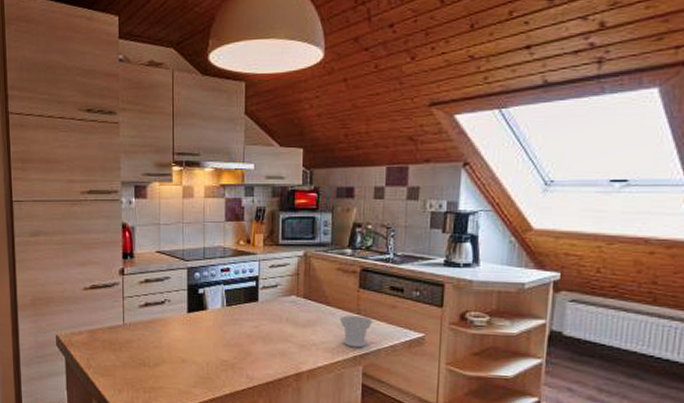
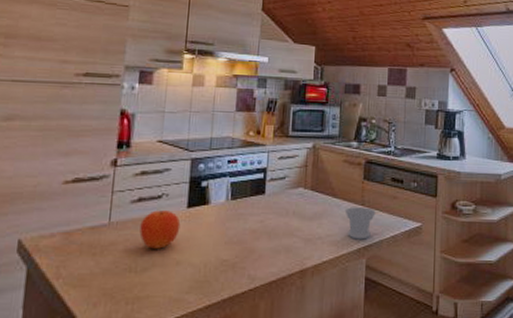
fruit: none [149,314,183,348] -> present [139,210,181,249]

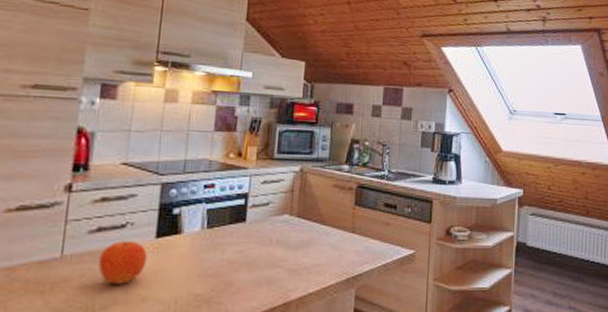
cup: present [344,207,376,240] -> none [333,235,367,269]

